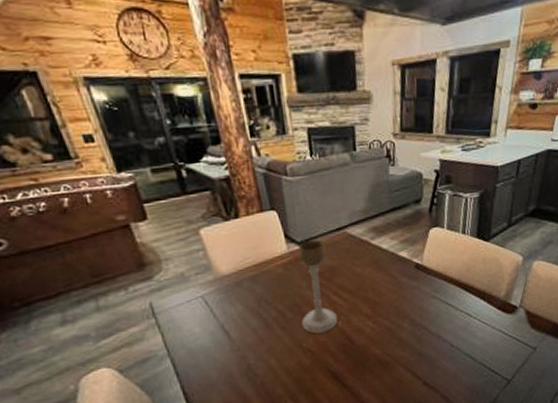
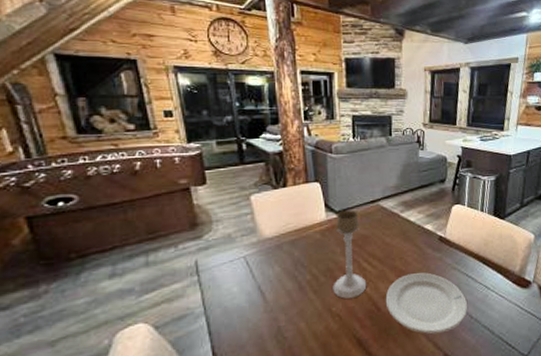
plate: none [359,303,448,364] -> present [385,272,467,334]

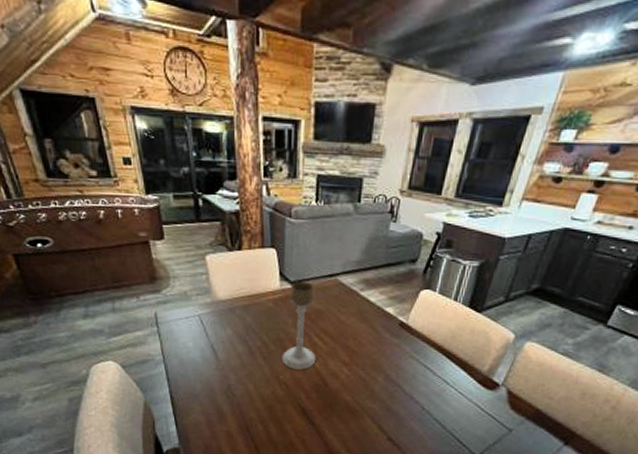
plate: present [385,272,467,334] -> none [333,355,421,417]

